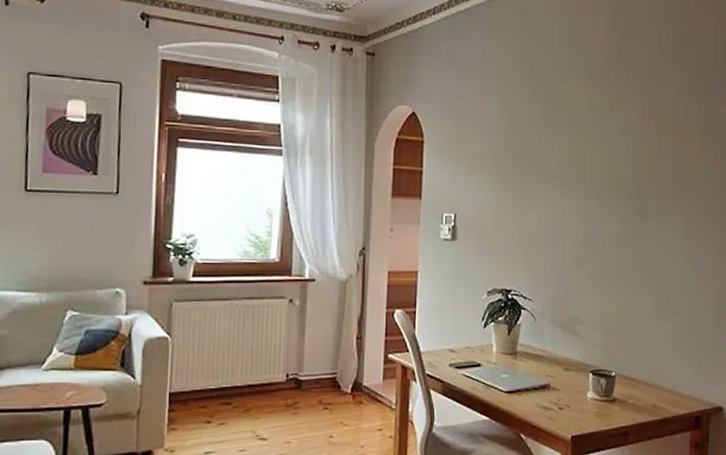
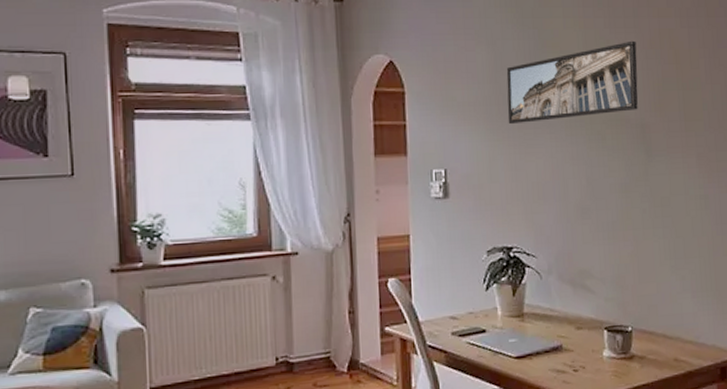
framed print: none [515,110,637,178] -> present [506,40,638,125]

